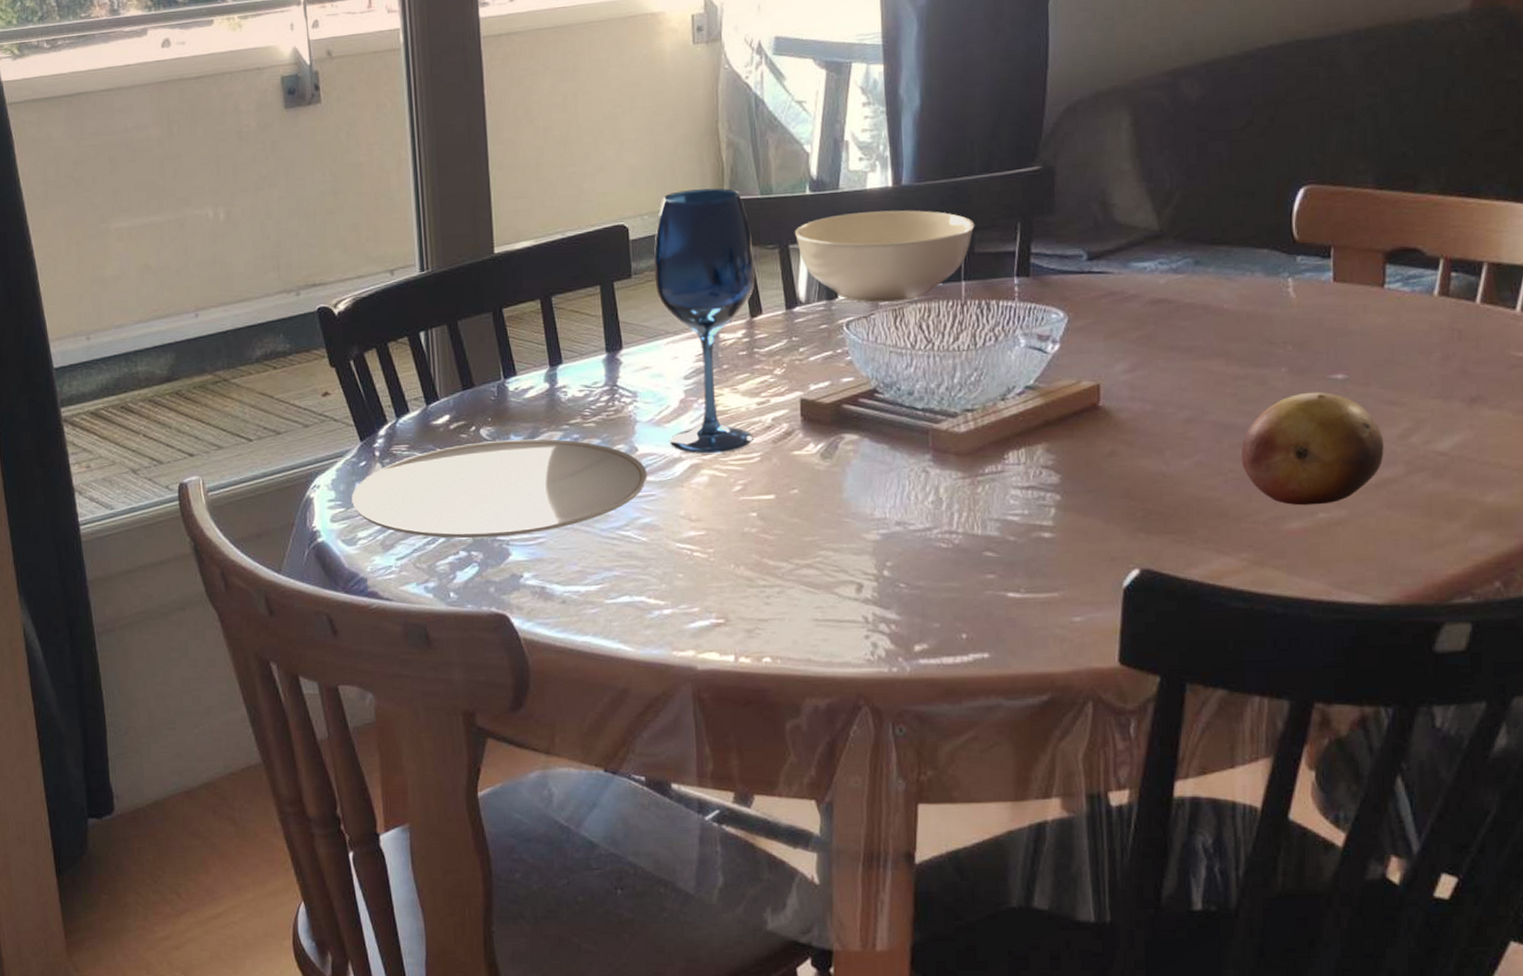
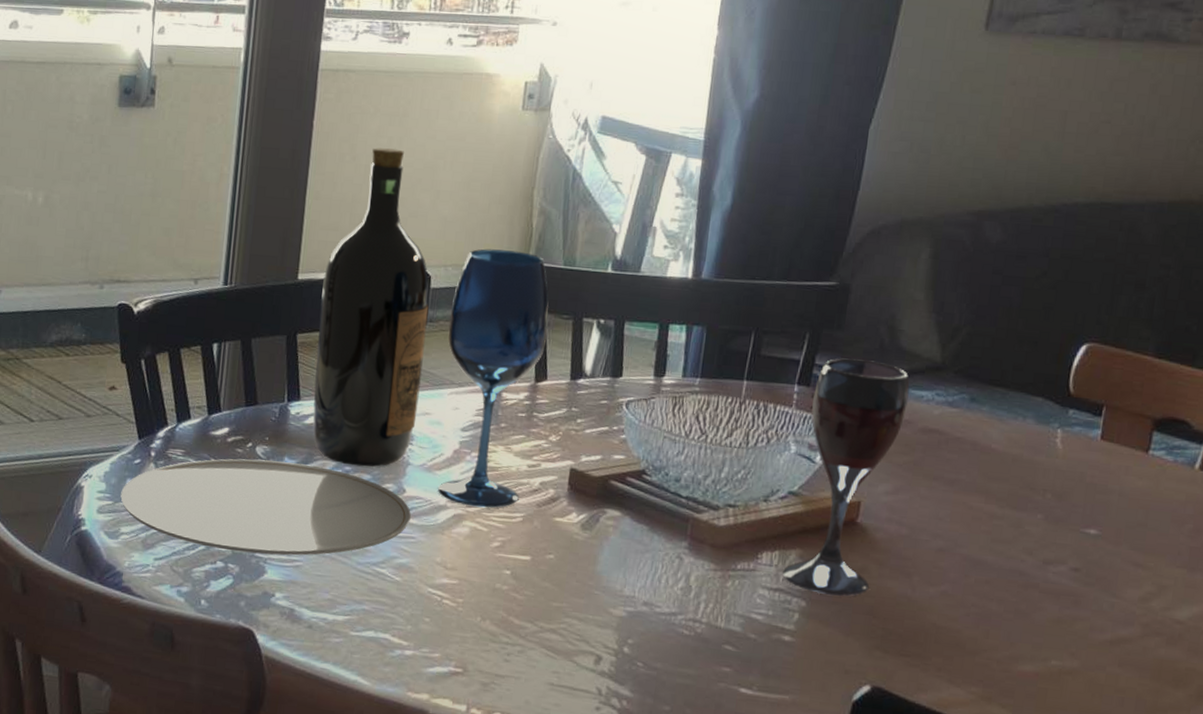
wine bottle: none [520,105,637,433] -> present [312,148,429,467]
bowl: present [795,210,975,303] -> none [590,297,765,390]
cup: none [1031,240,1132,485] -> present [782,358,910,597]
fruit: present [1240,391,1384,506] -> none [985,541,1125,653]

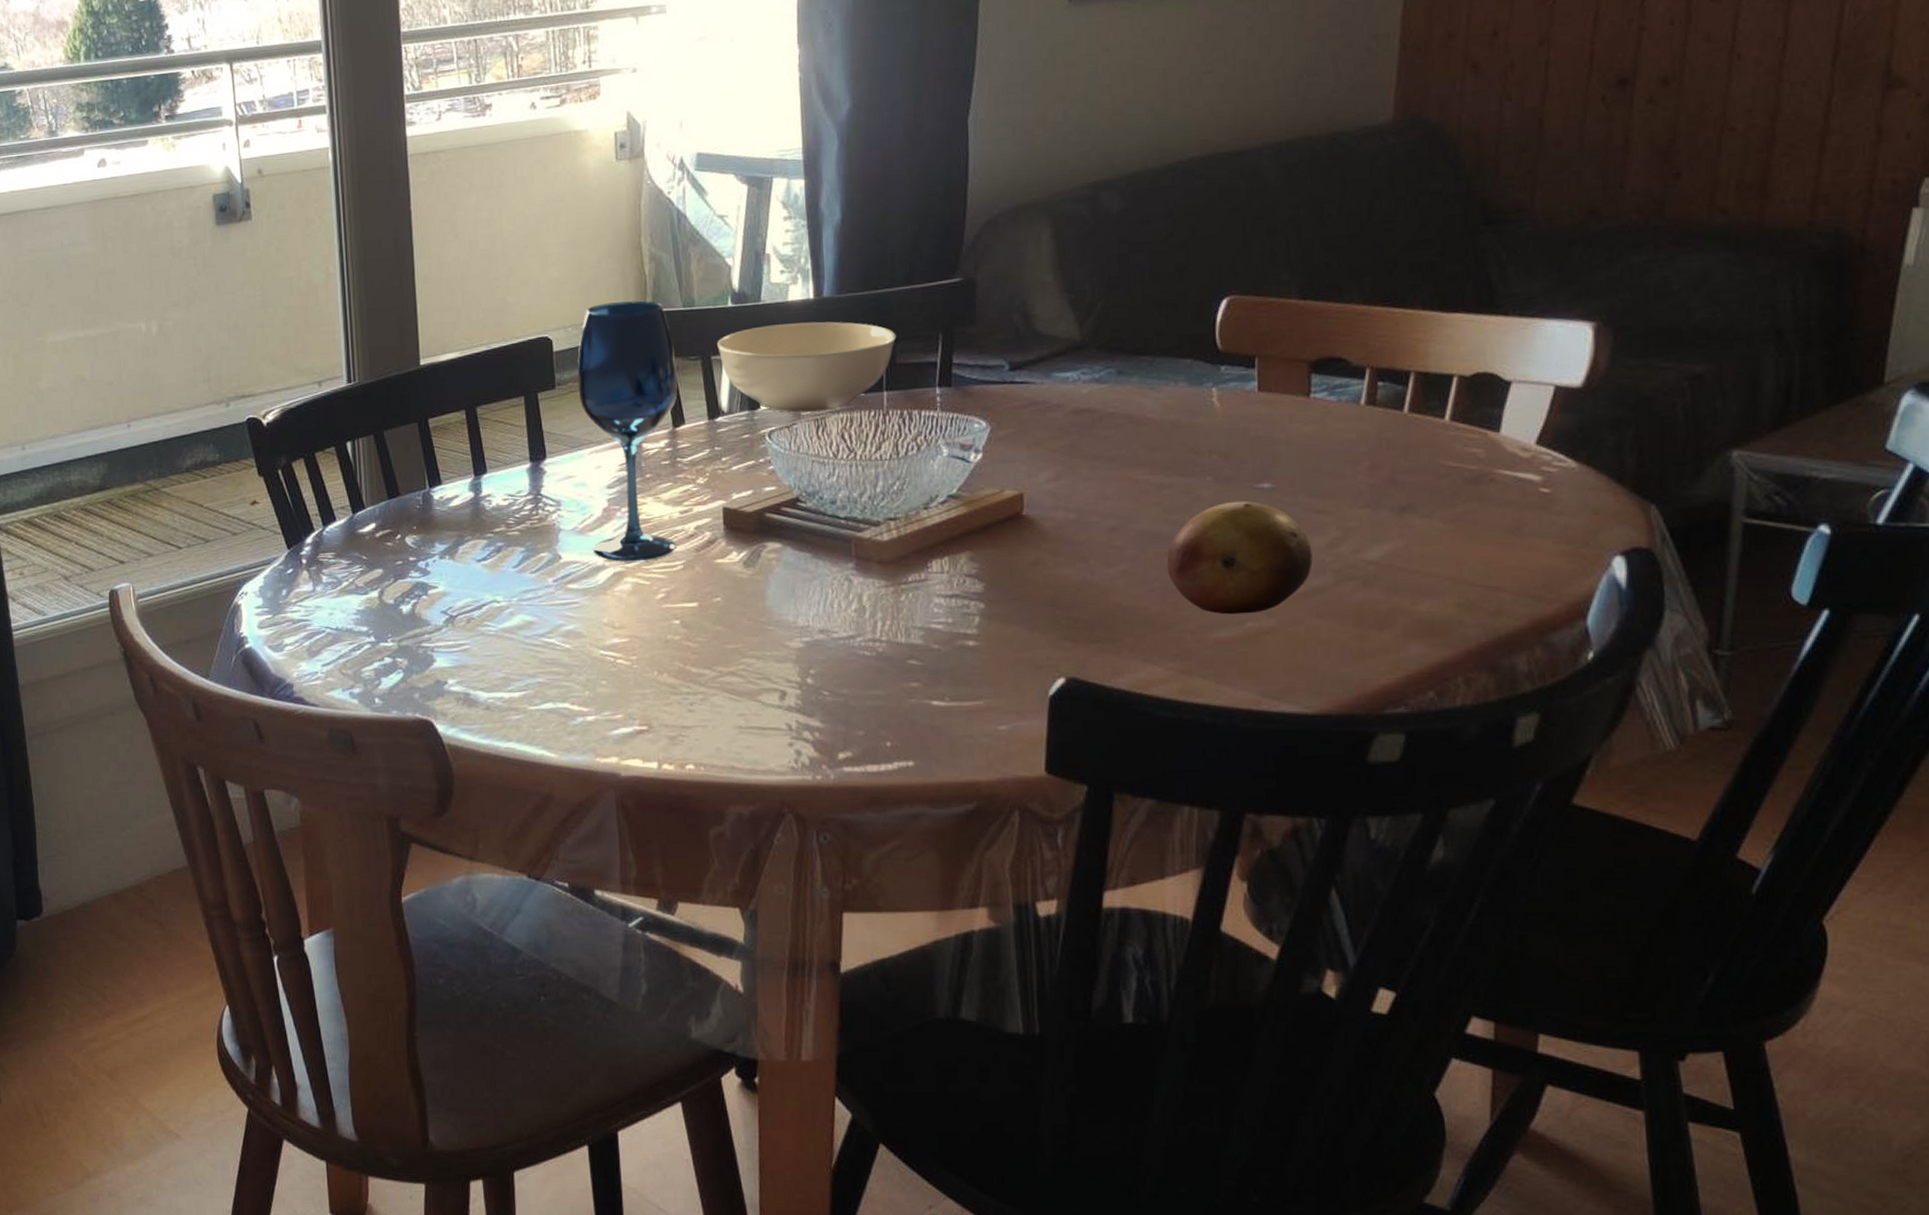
plate: present [120,459,411,556] -> none [278,547,571,645]
wine bottle: present [312,148,429,467] -> none [445,220,561,541]
bowl: none [590,297,765,390] -> present [717,321,897,413]
cup: present [782,358,910,597] -> none [954,350,1054,594]
fruit: none [985,541,1125,653] -> present [1166,500,1313,615]

